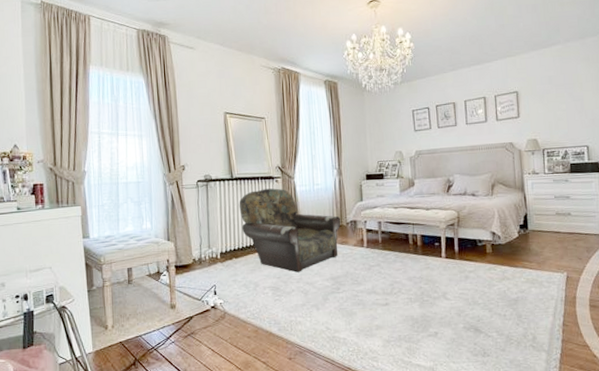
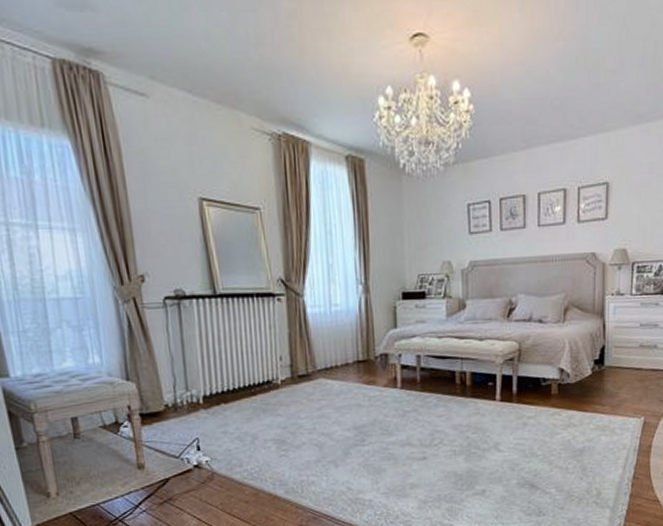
armchair: present [239,188,341,272] -> none [226,309,368,421]

